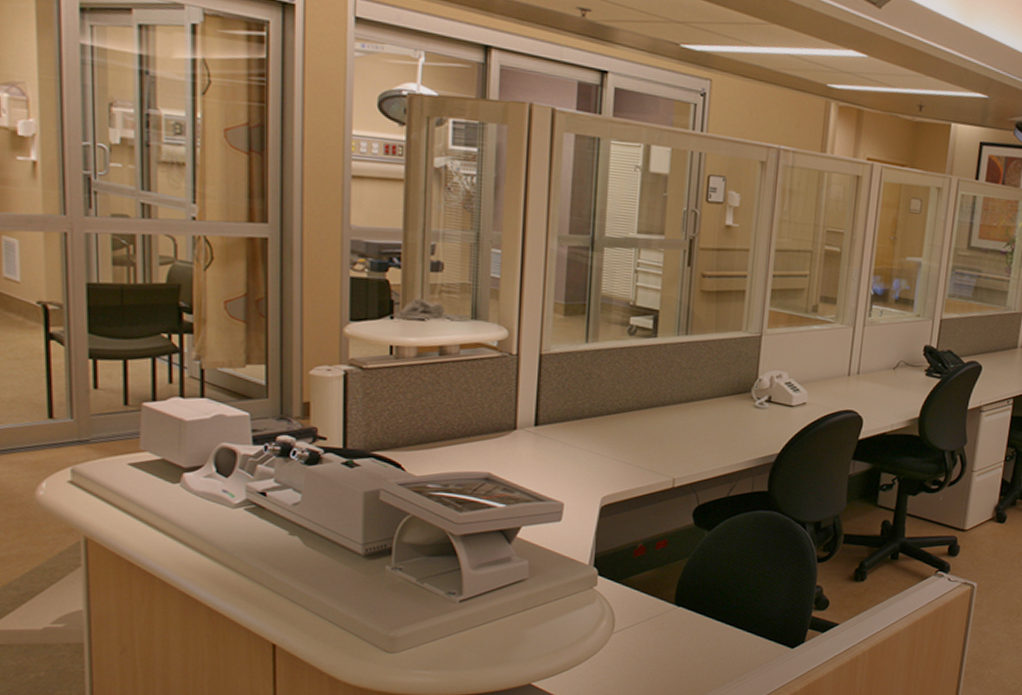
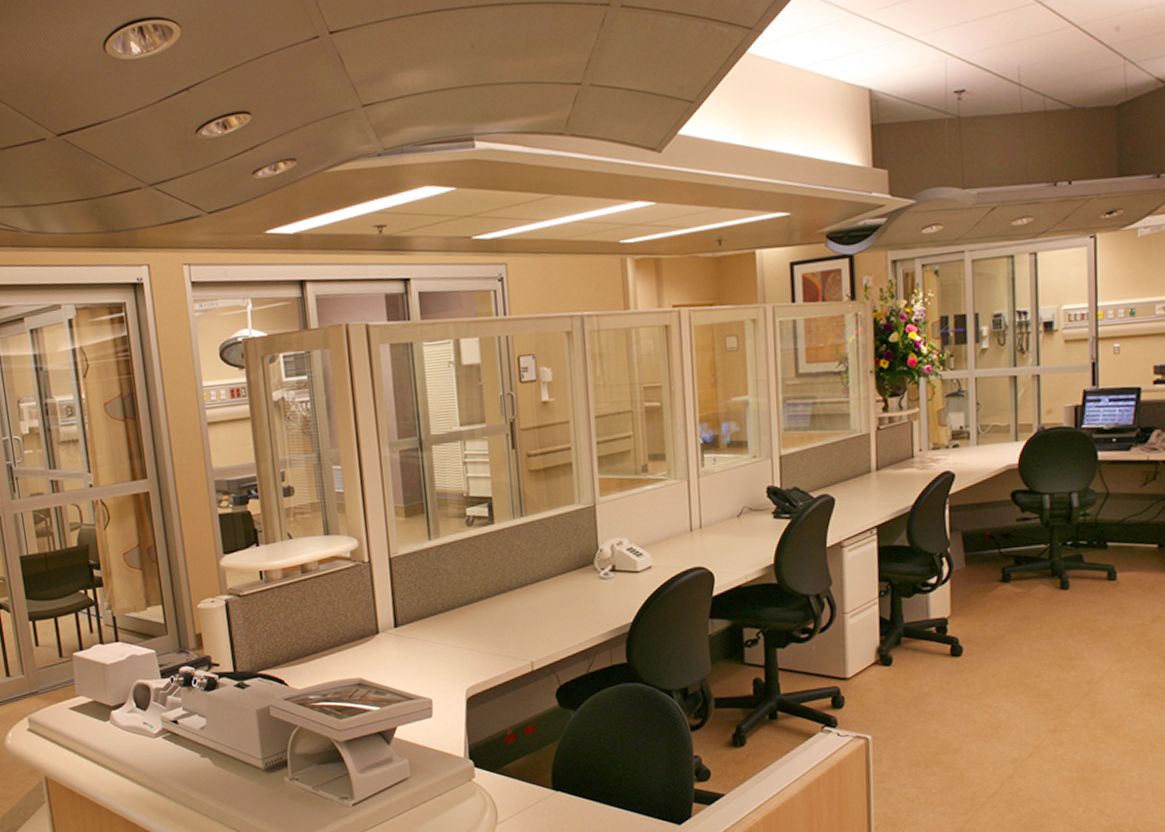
tissue: present [390,297,473,321] -> none [256,523,326,546]

